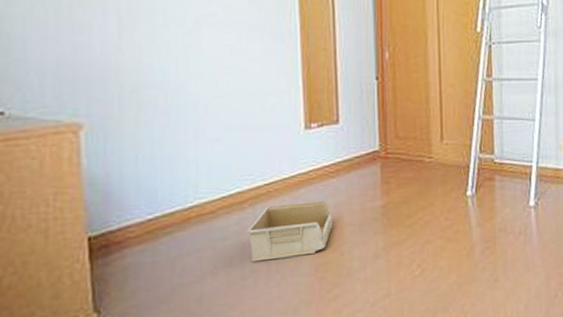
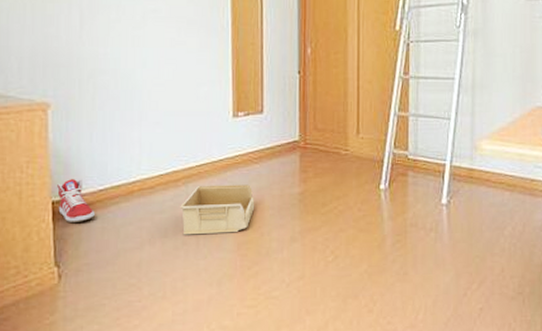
sneaker: none [94,209,143,260] -> present [57,179,95,222]

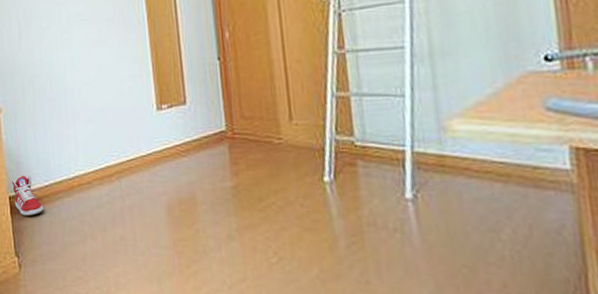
storage bin: present [180,184,255,235] -> none [116,178,187,230]

